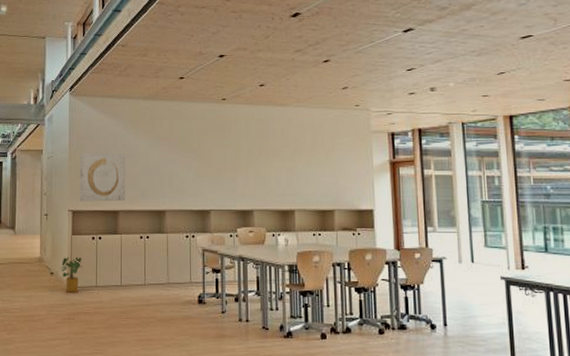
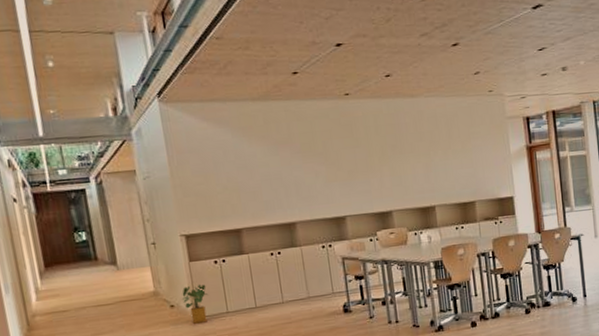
wall art: present [79,153,126,202] -> none [184,164,247,224]

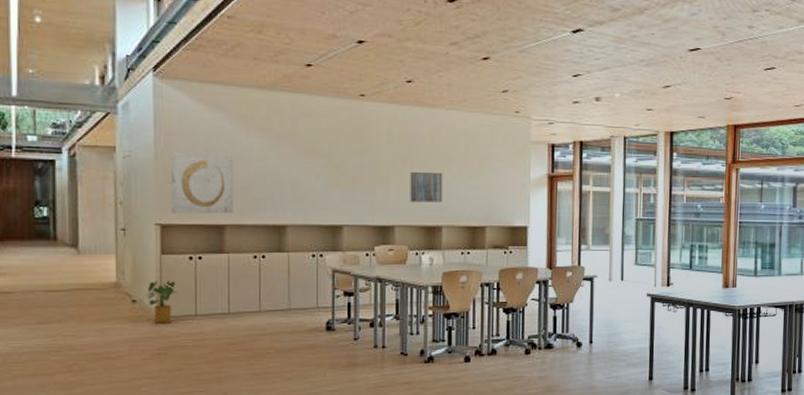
wall art: none [184,164,247,224] -> present [170,152,234,214]
wall art: none [400,157,433,187] -> present [410,172,443,203]

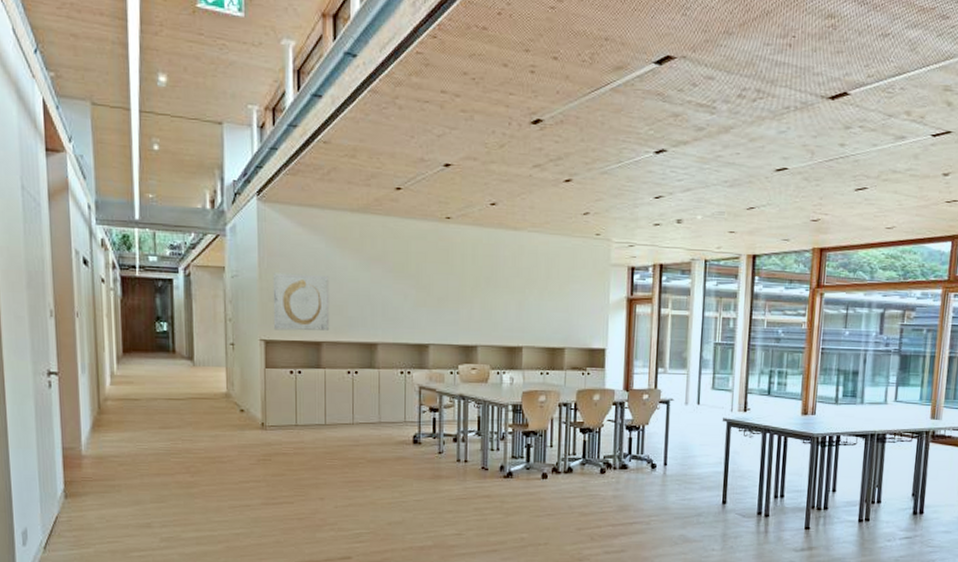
house plant: present [146,280,178,324] -> none [252,392,280,432]
wall art: present [410,172,443,203] -> none [492,294,524,324]

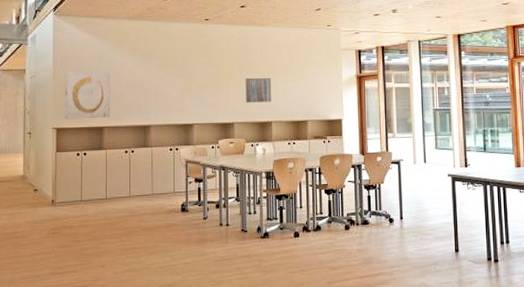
wall art: none [492,294,524,324] -> present [245,78,272,103]

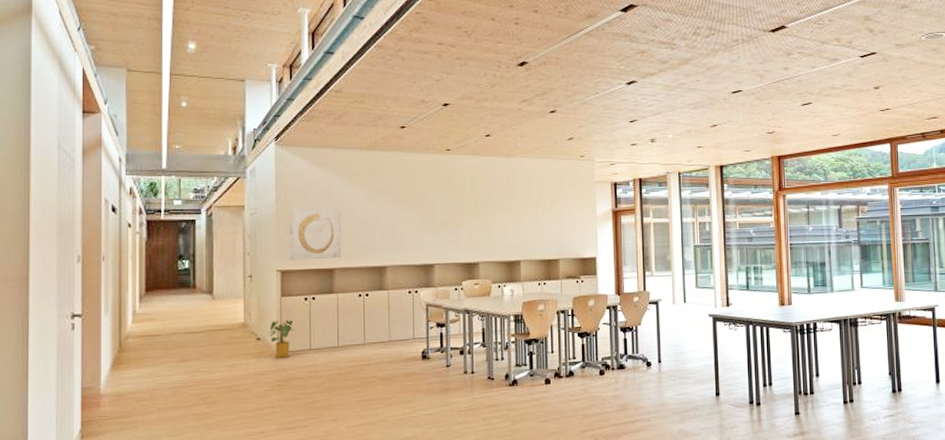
house plant: none [44,172,68,208] -> present [268,319,295,358]
wall art: present [245,78,272,103] -> none [491,214,520,240]

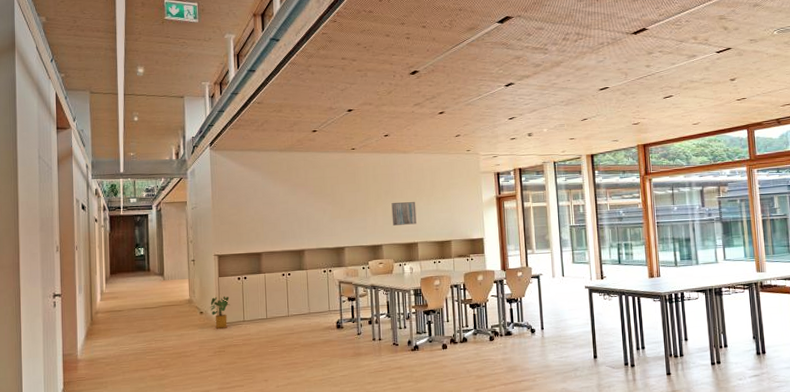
wall art: present [289,207,342,261] -> none [223,200,267,247]
wall art: none [491,214,520,240] -> present [391,202,417,226]

